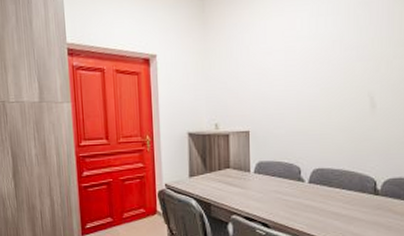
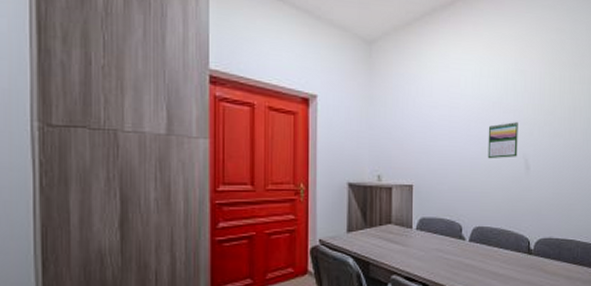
calendar: none [327,57,362,100] -> present [487,121,518,159]

